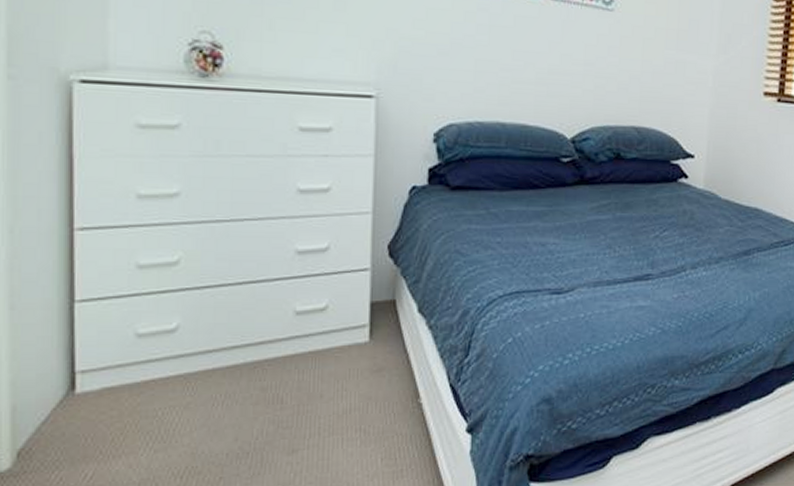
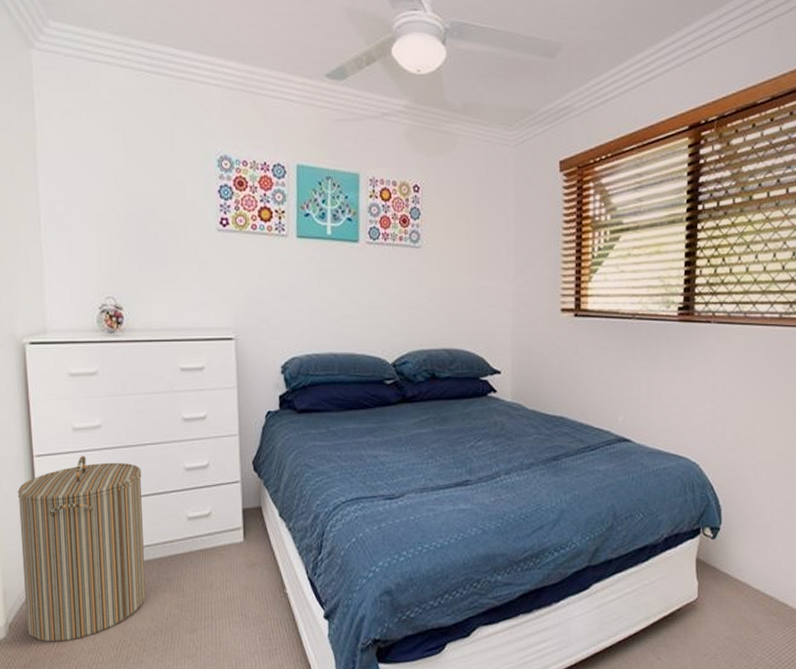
laundry hamper: none [44,230,234,472] -> present [17,455,146,642]

